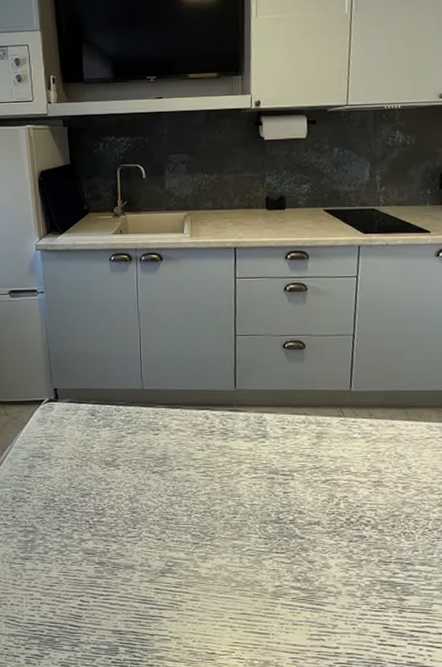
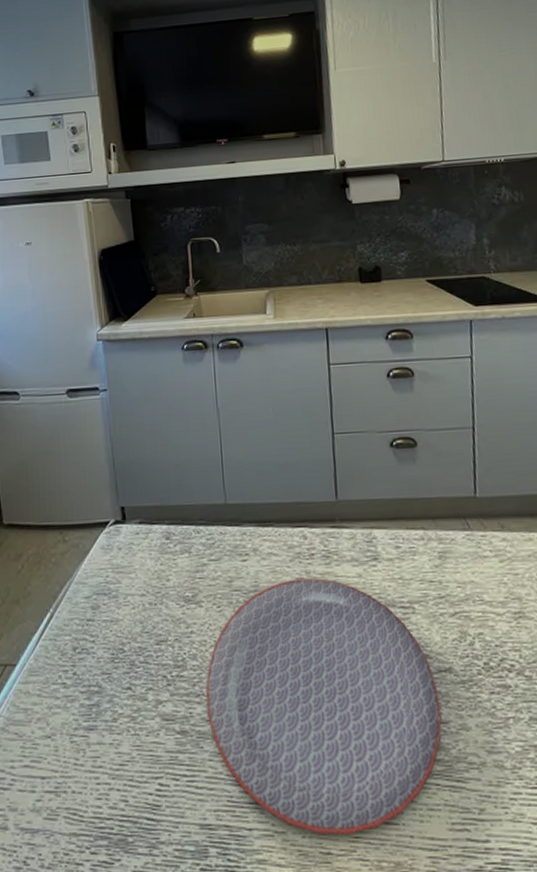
plate: none [121,449,309,641] -> present [206,577,442,836]

